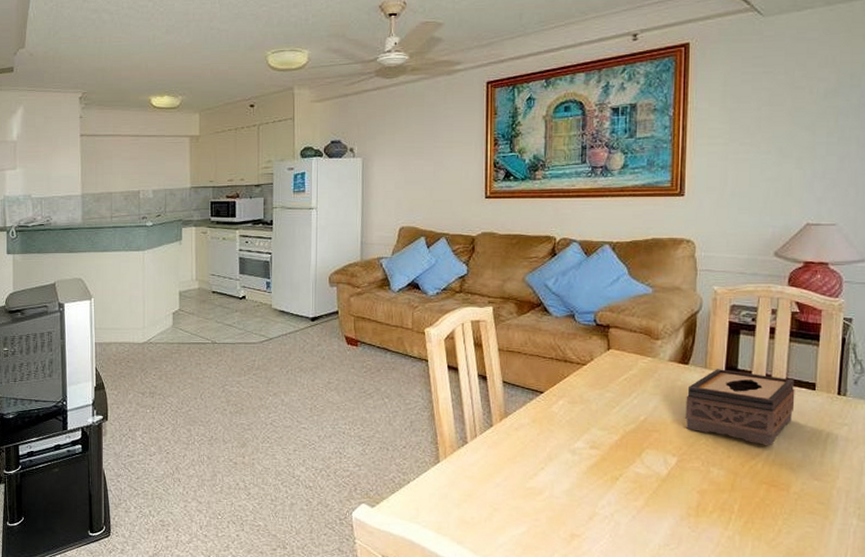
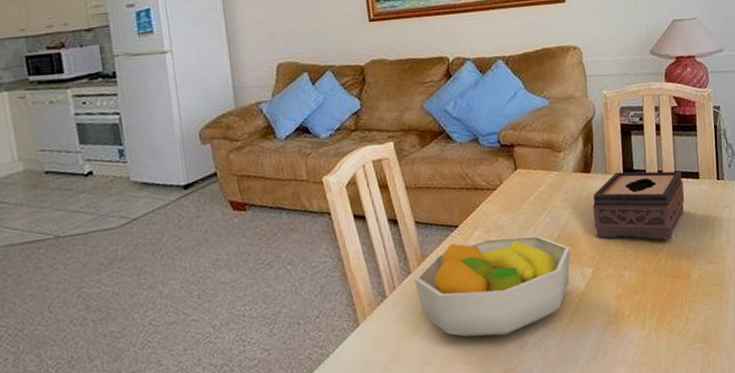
fruit bowl: none [495,406,655,502] -> present [414,235,570,337]

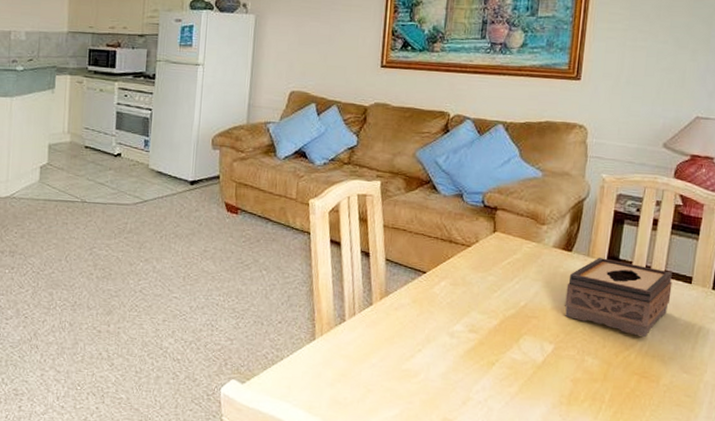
fruit bowl: present [414,235,570,337] -> none [374,286,534,386]

